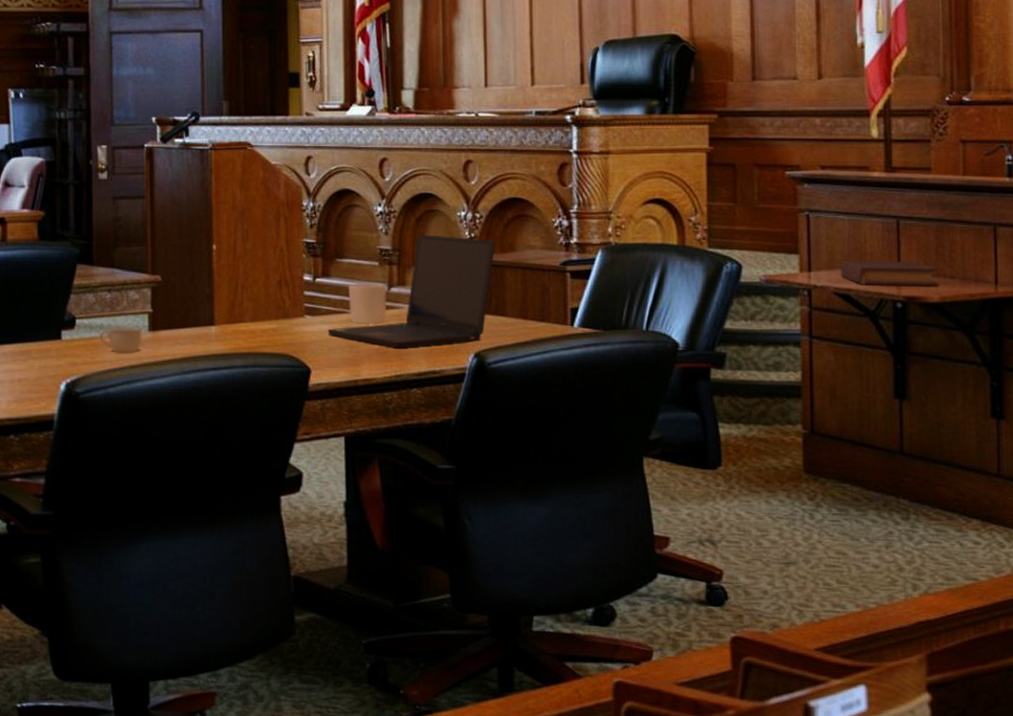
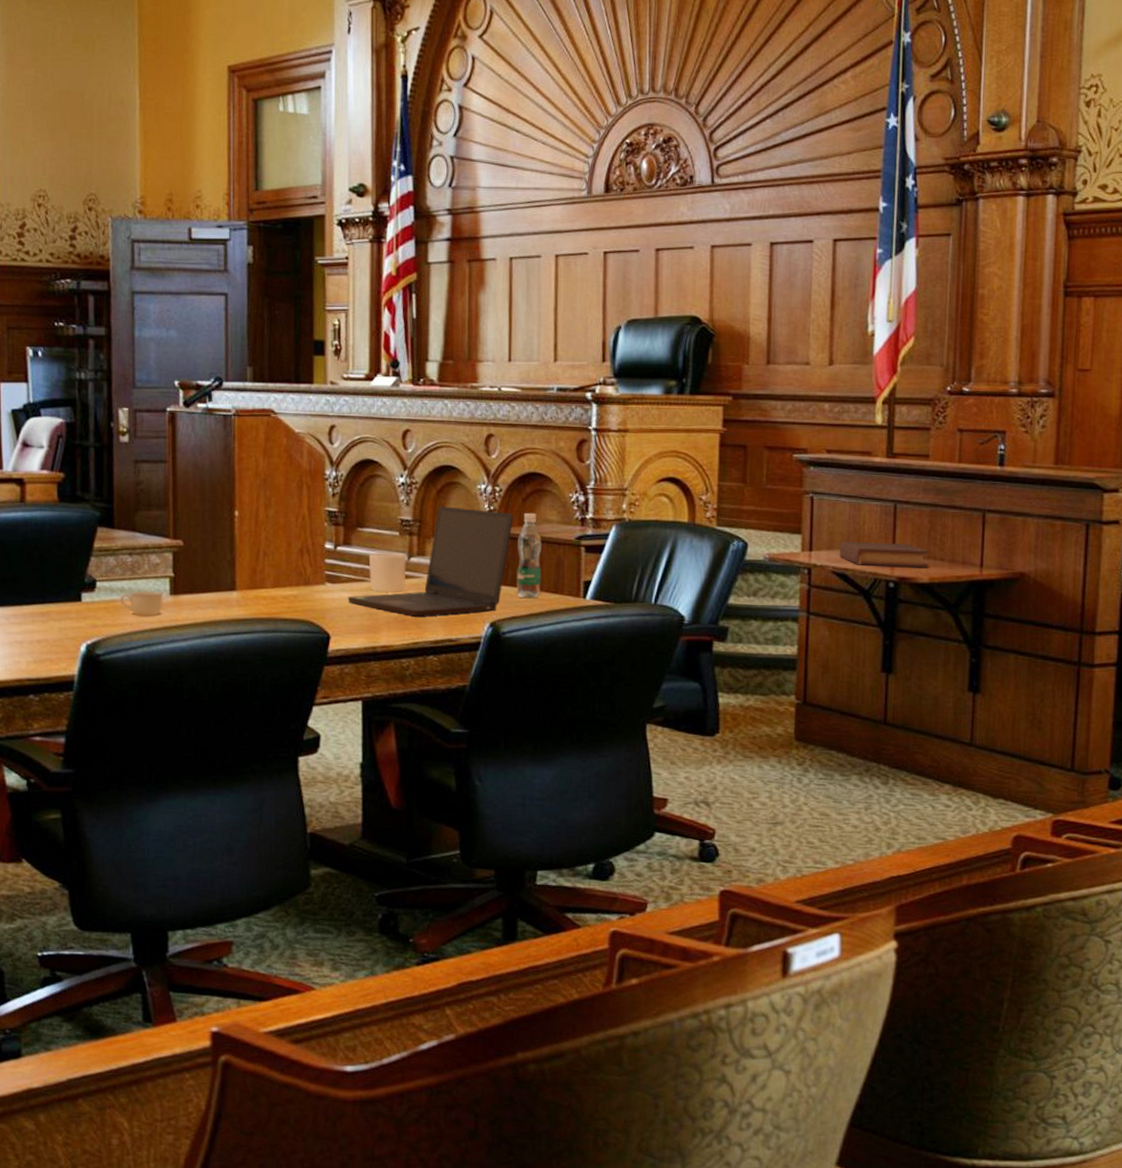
bottle: none [501,239,526,328] -> present [516,512,542,599]

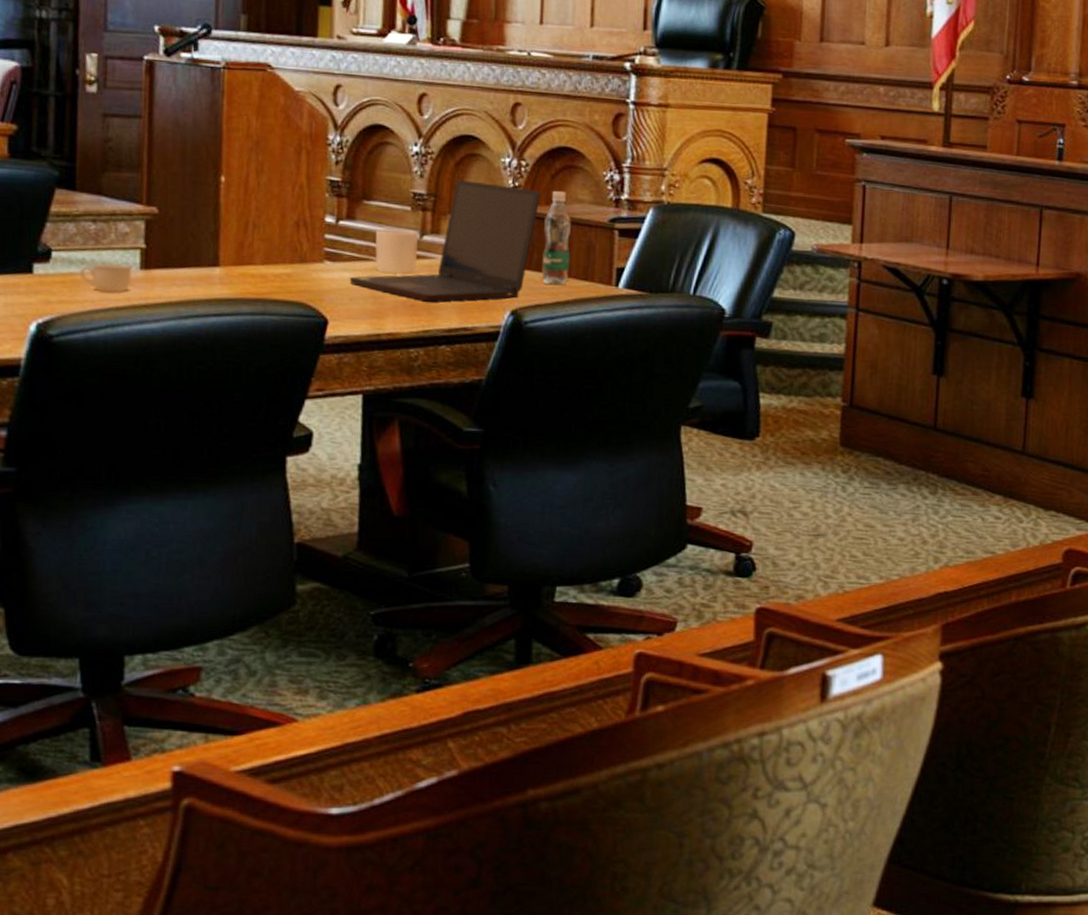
book: present [839,541,930,567] -> none [891,233,985,264]

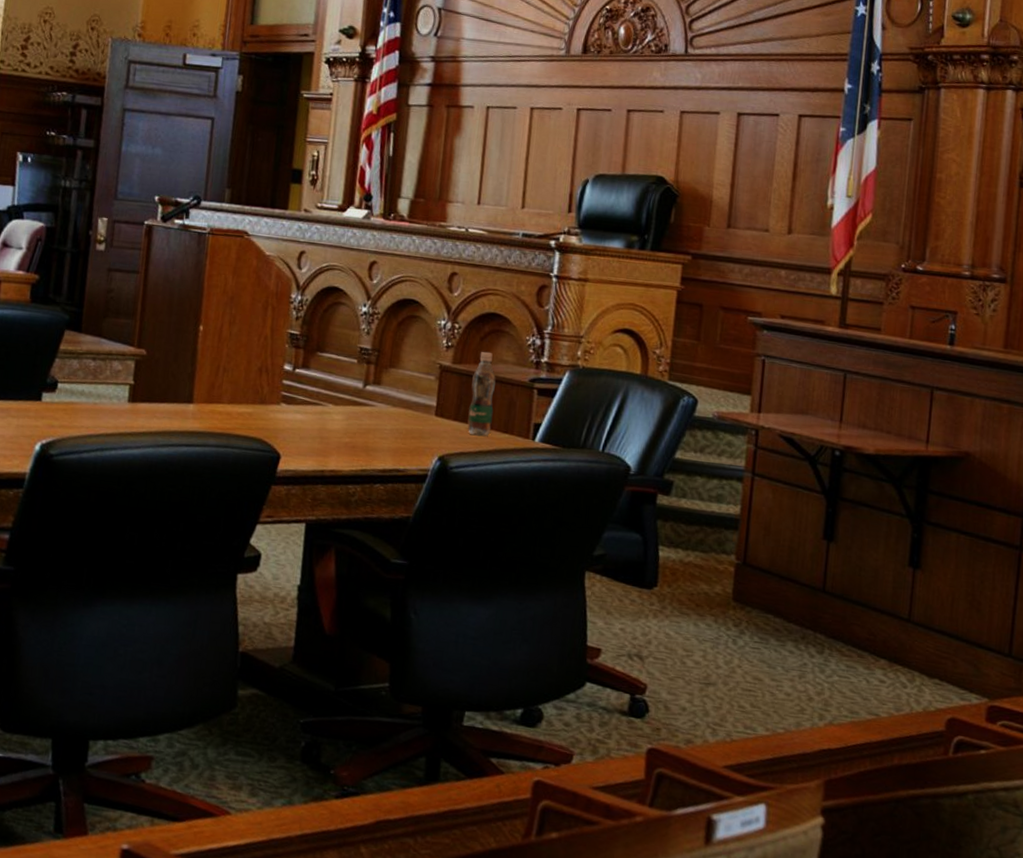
cup: present [80,263,133,294] -> none [79,395,122,423]
laptop: present [349,180,541,302] -> none [301,338,471,446]
mug: present [375,228,418,275] -> none [324,377,362,420]

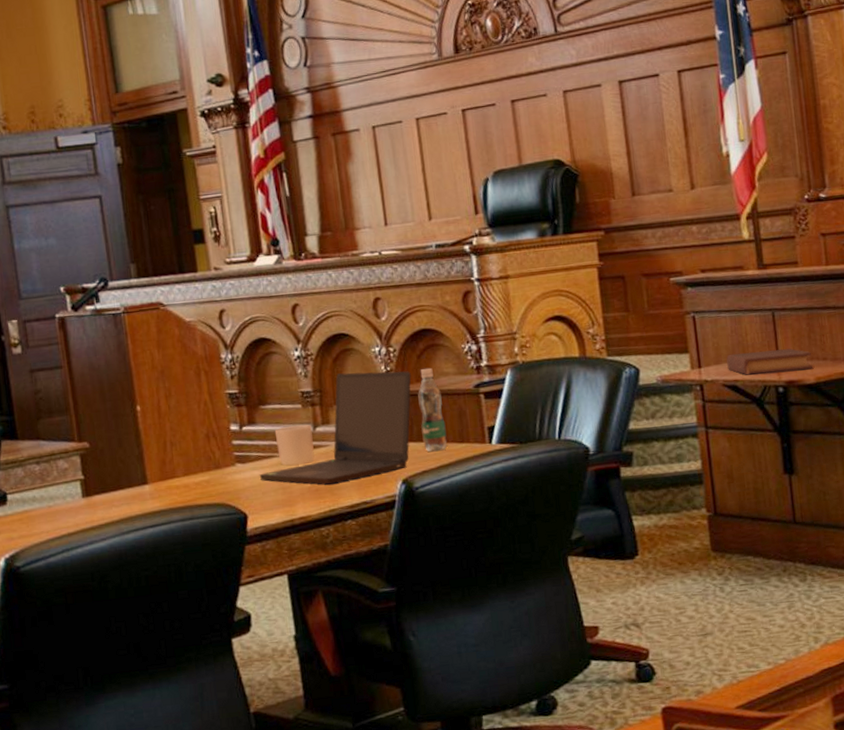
laptop: none [301,338,471,446] -> present [259,371,412,485]
mug: none [324,377,362,420] -> present [274,424,315,467]
book: none [787,405,877,439] -> present [726,348,813,375]

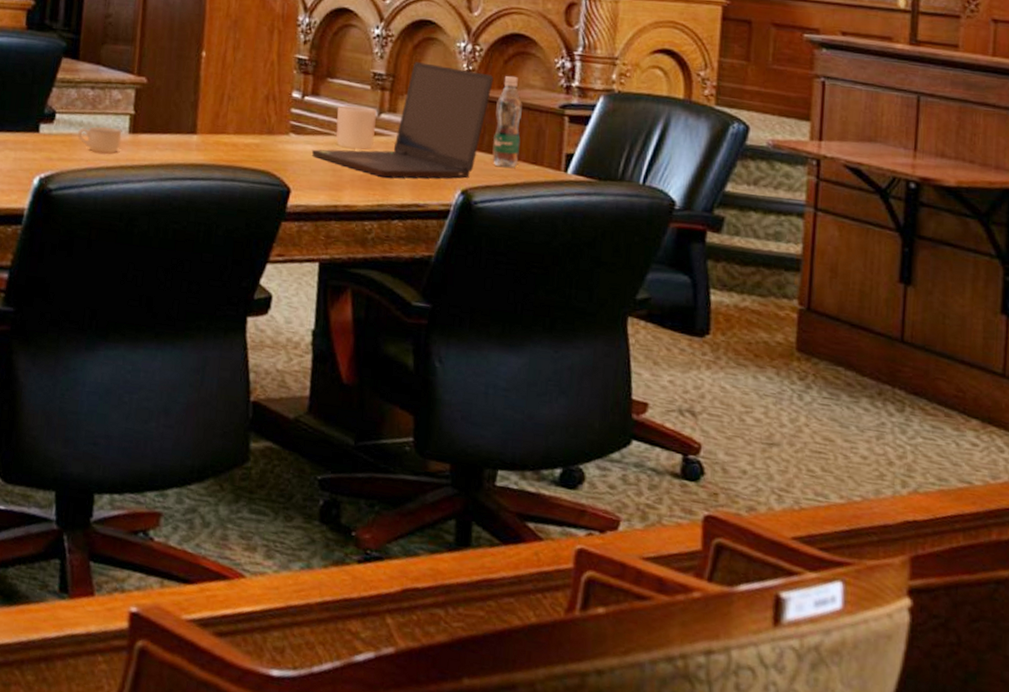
cup: none [33,495,77,524] -> present [77,126,122,155]
book: present [726,348,813,375] -> none [853,132,958,169]

